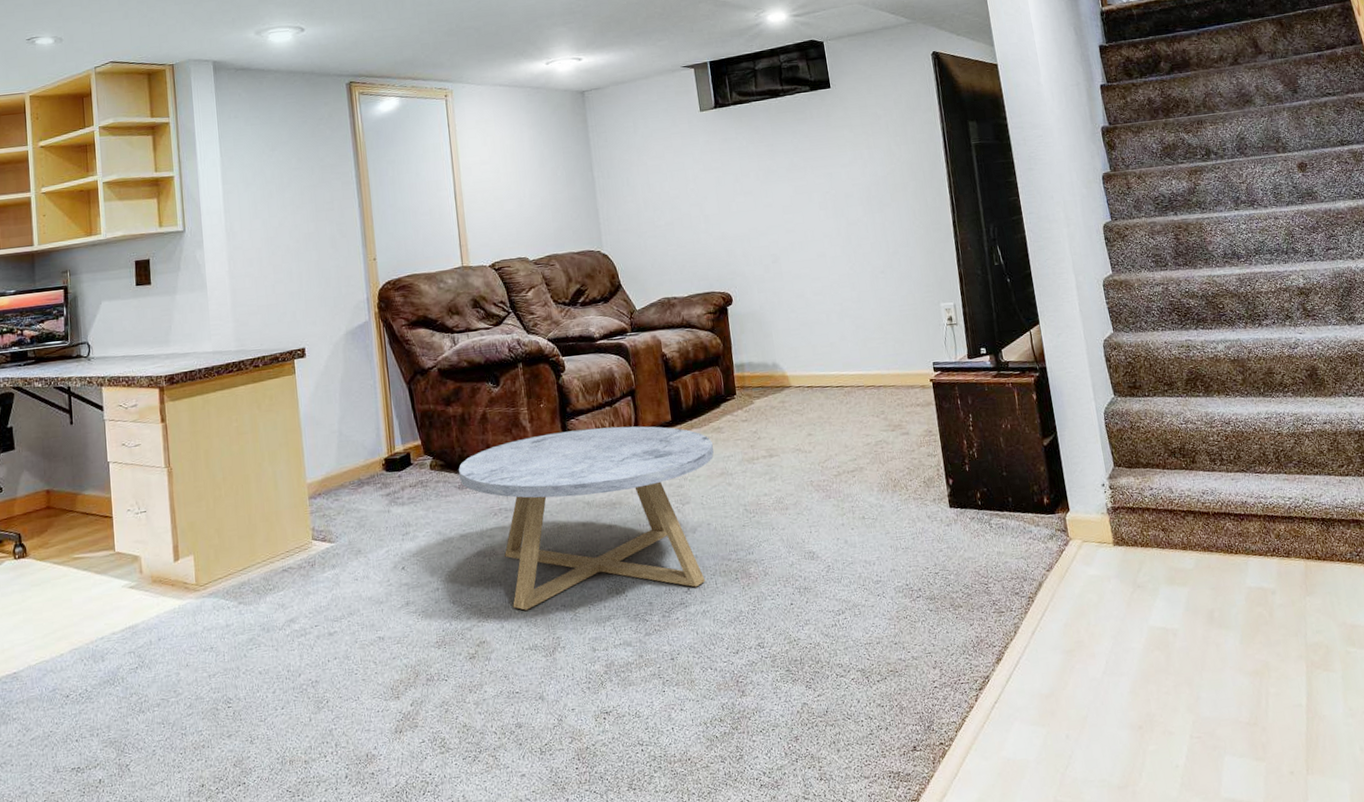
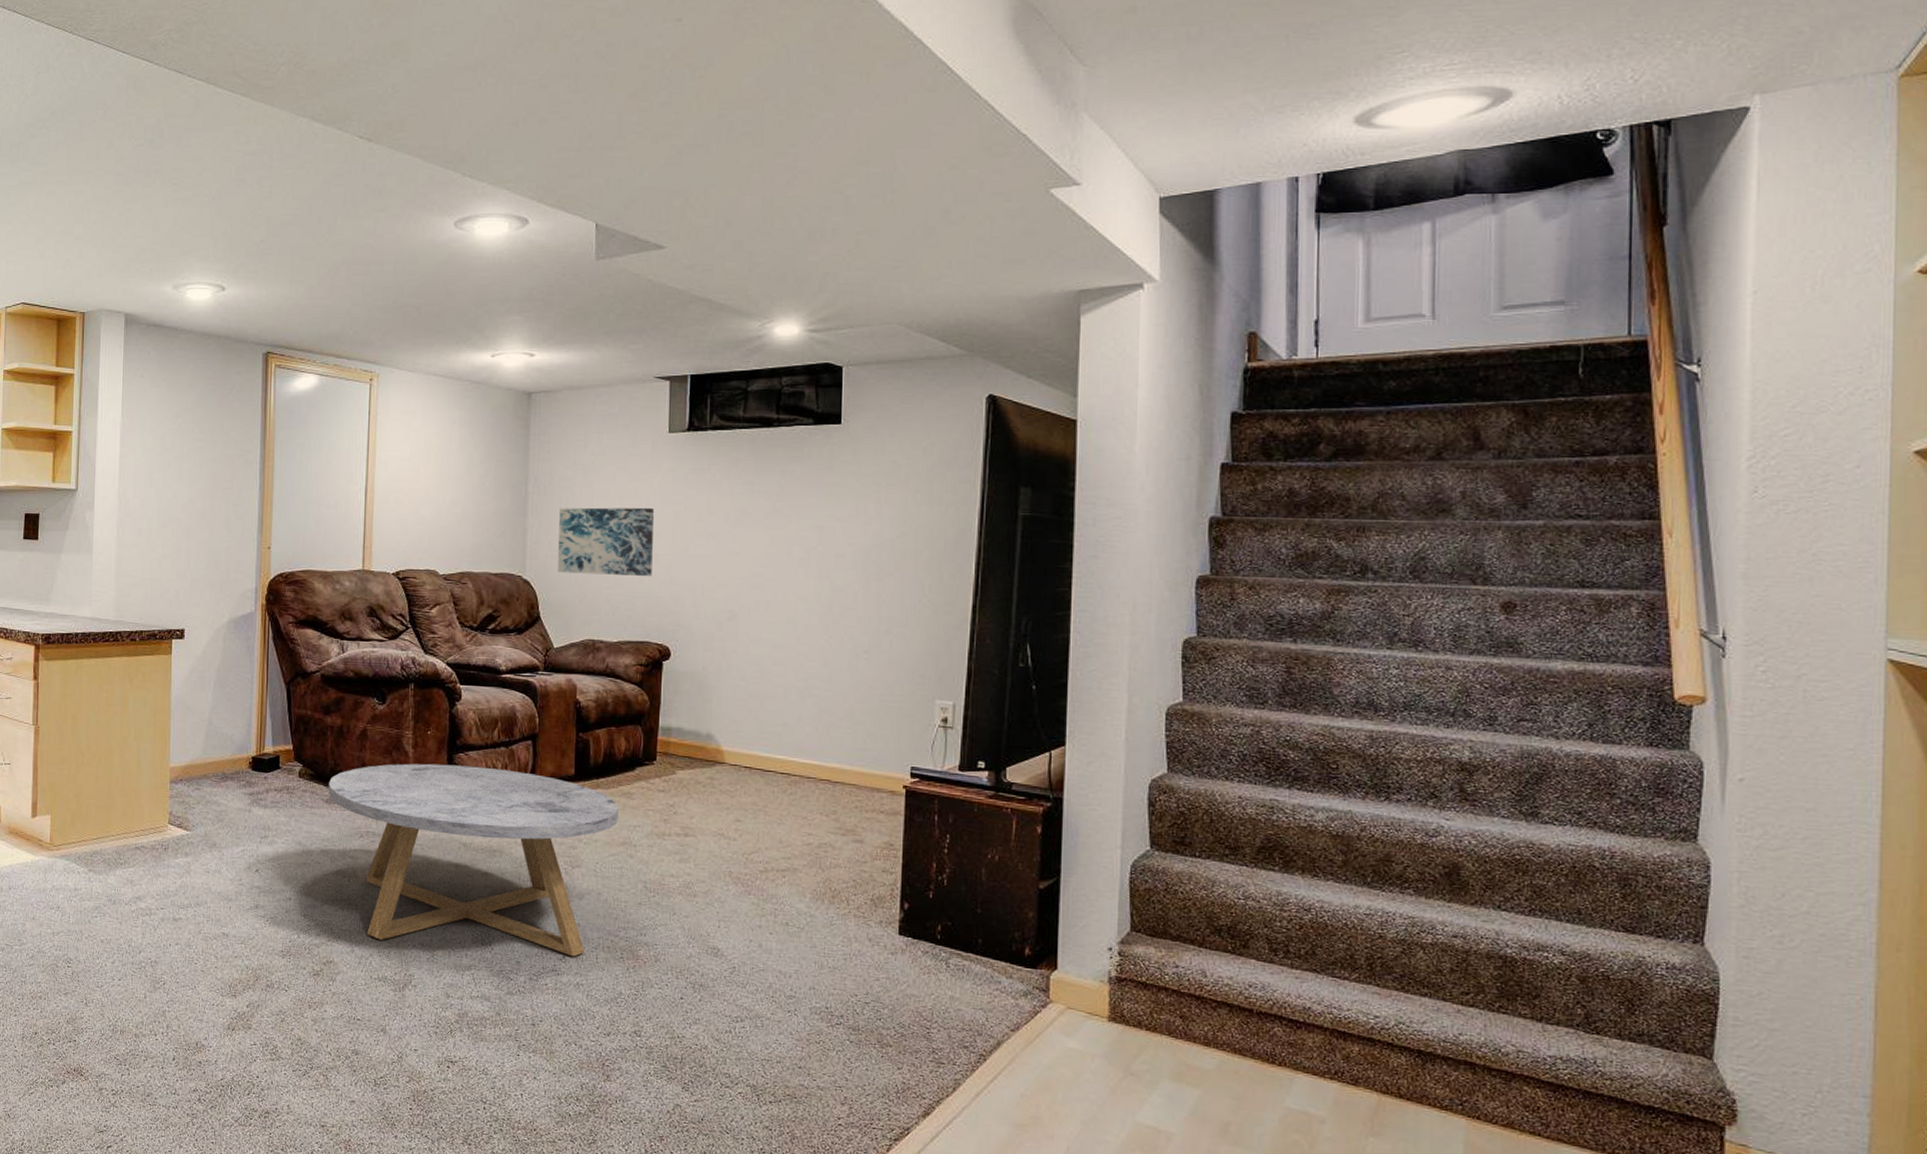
wall art: none [623,176,706,244] -> present [558,507,654,577]

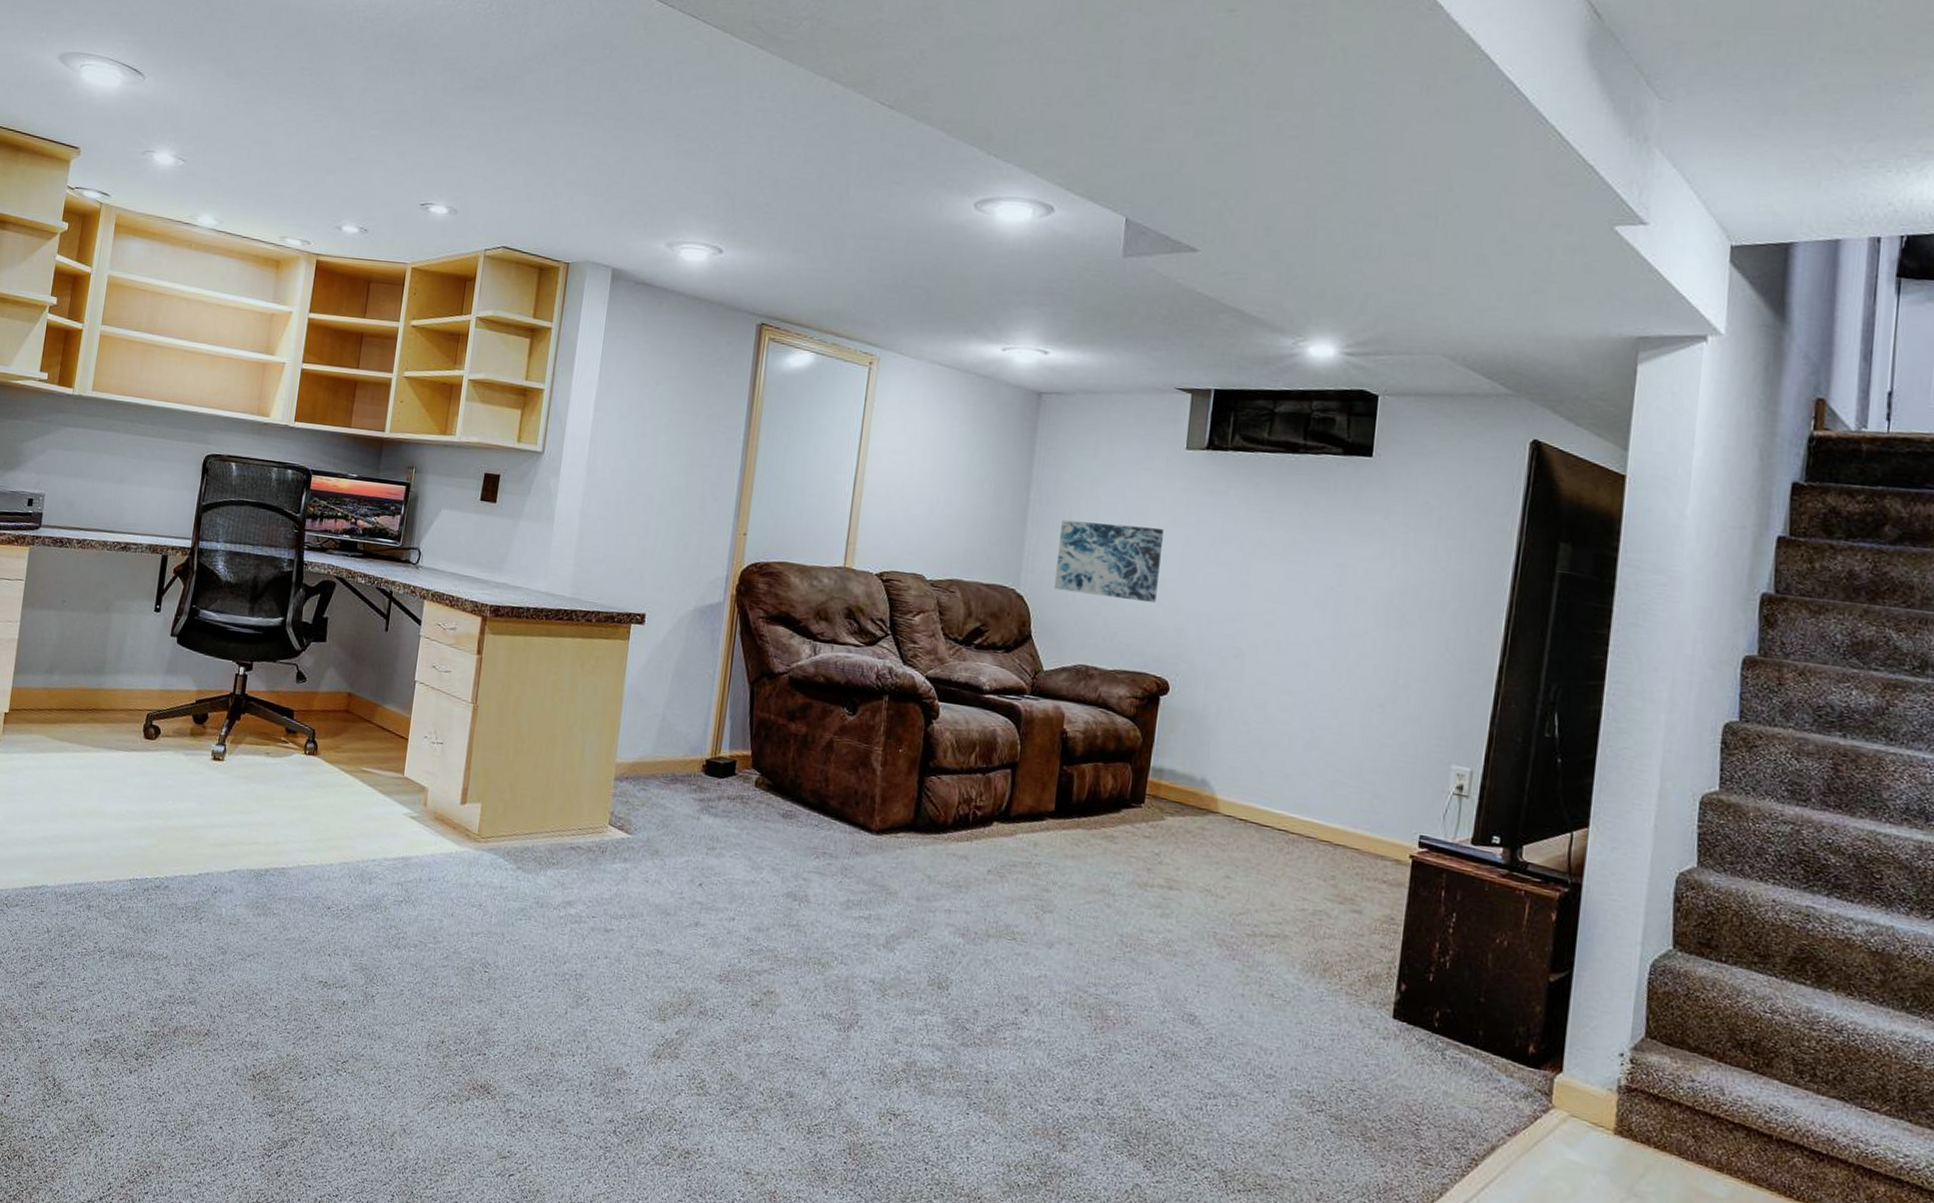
coffee table: present [328,763,618,957] -> none [785,780,1099,1011]

